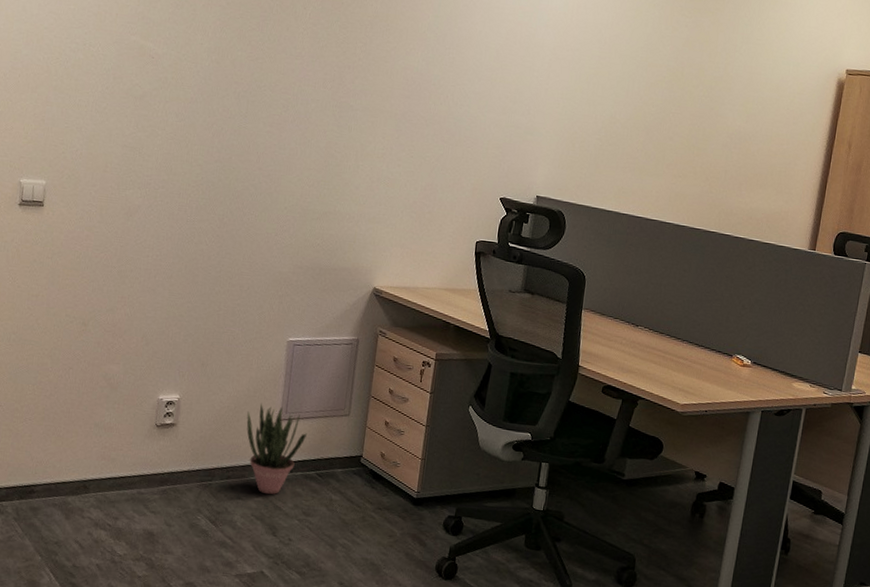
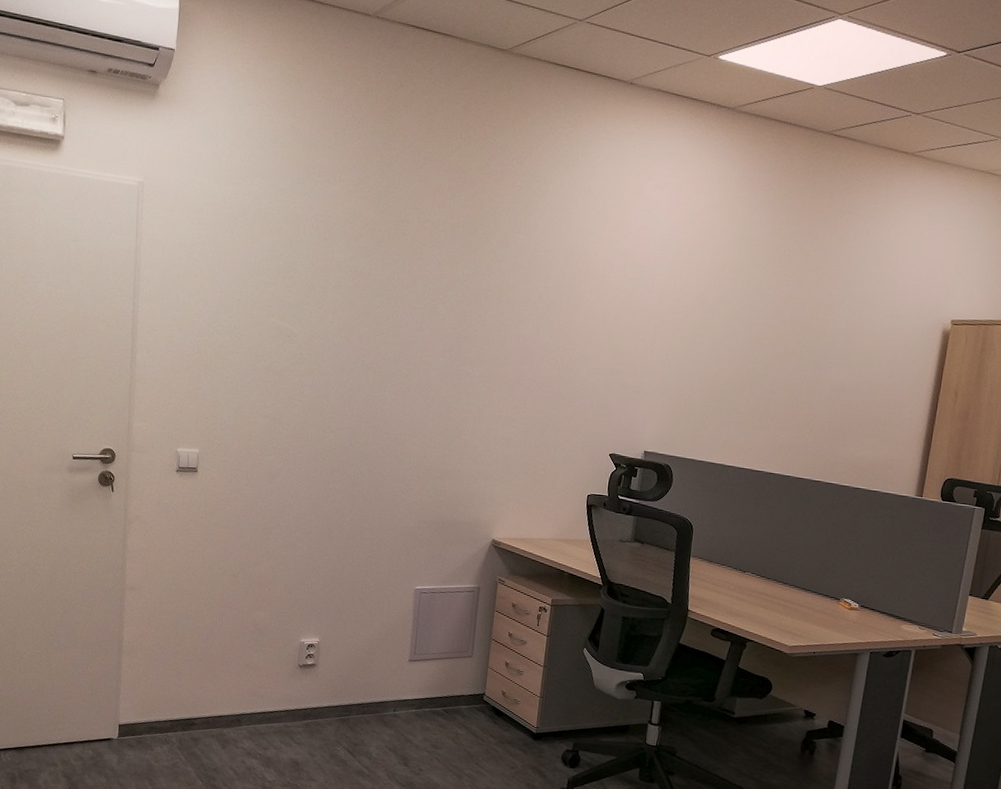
potted plant: present [246,403,307,495] -> none [379,645,434,729]

